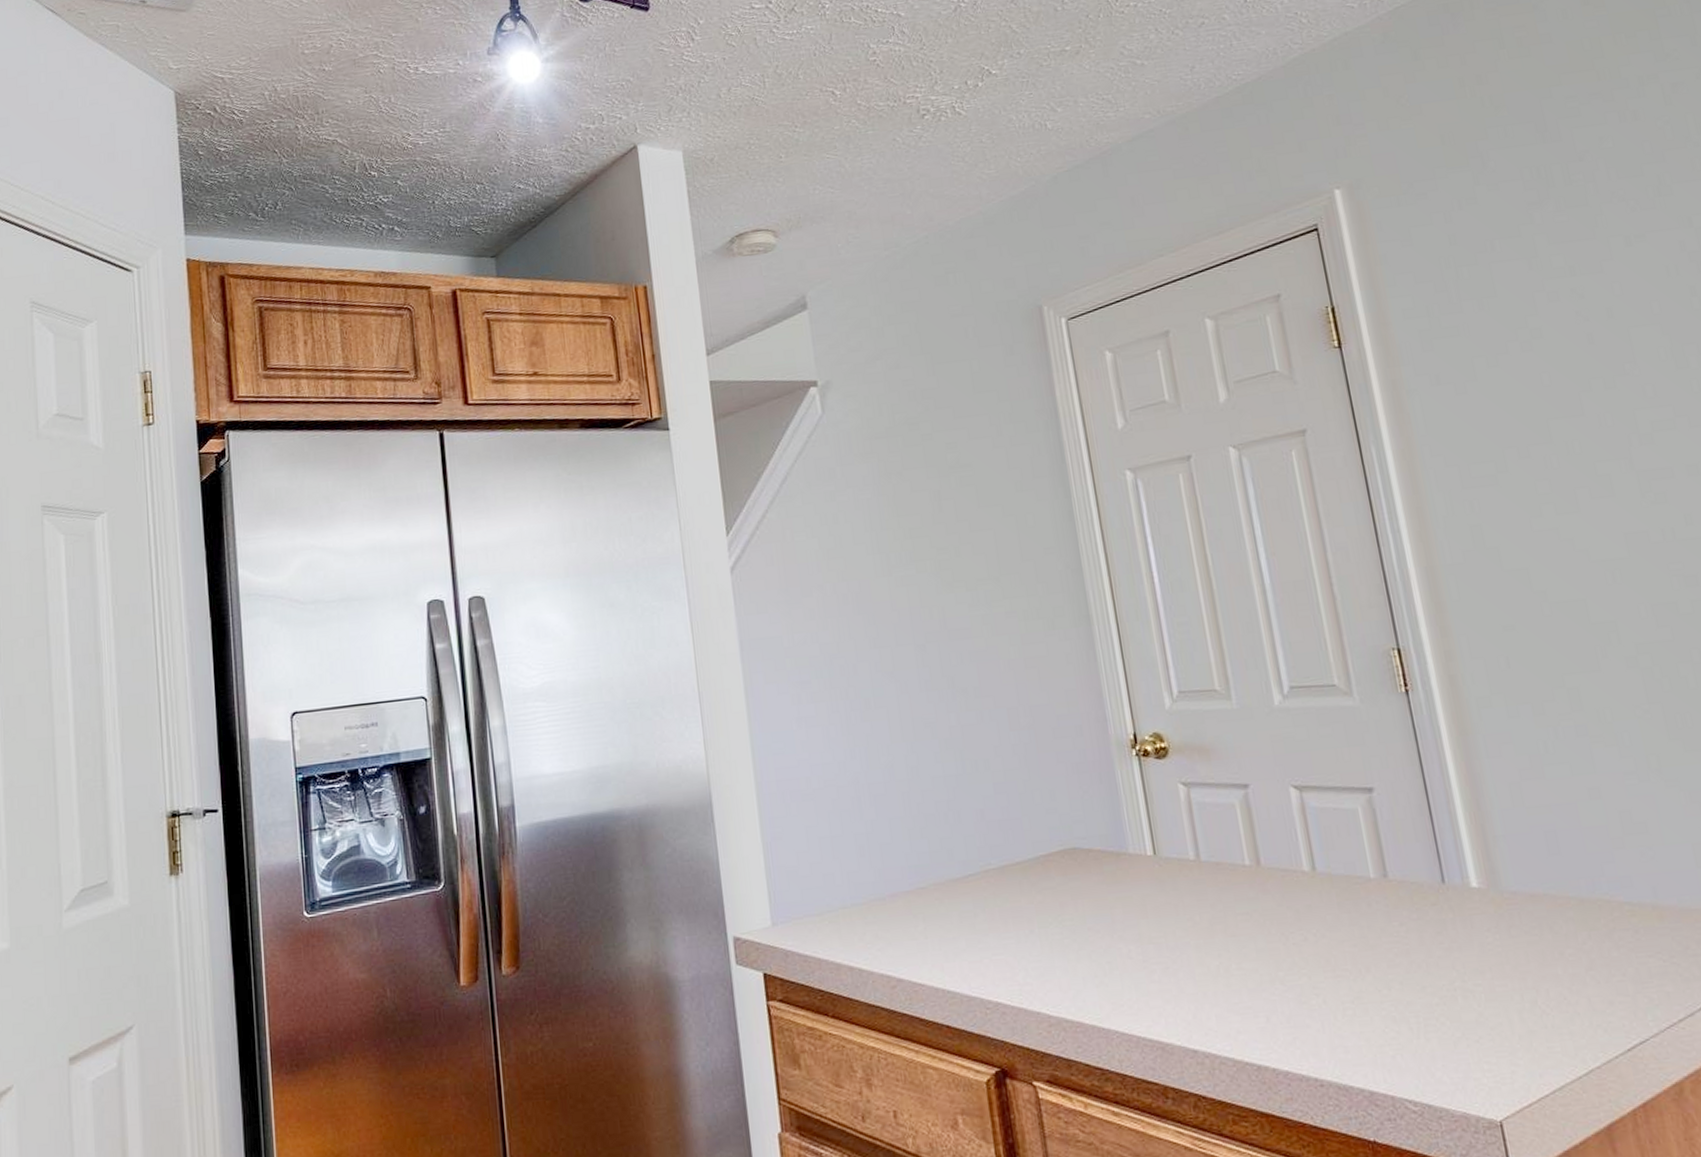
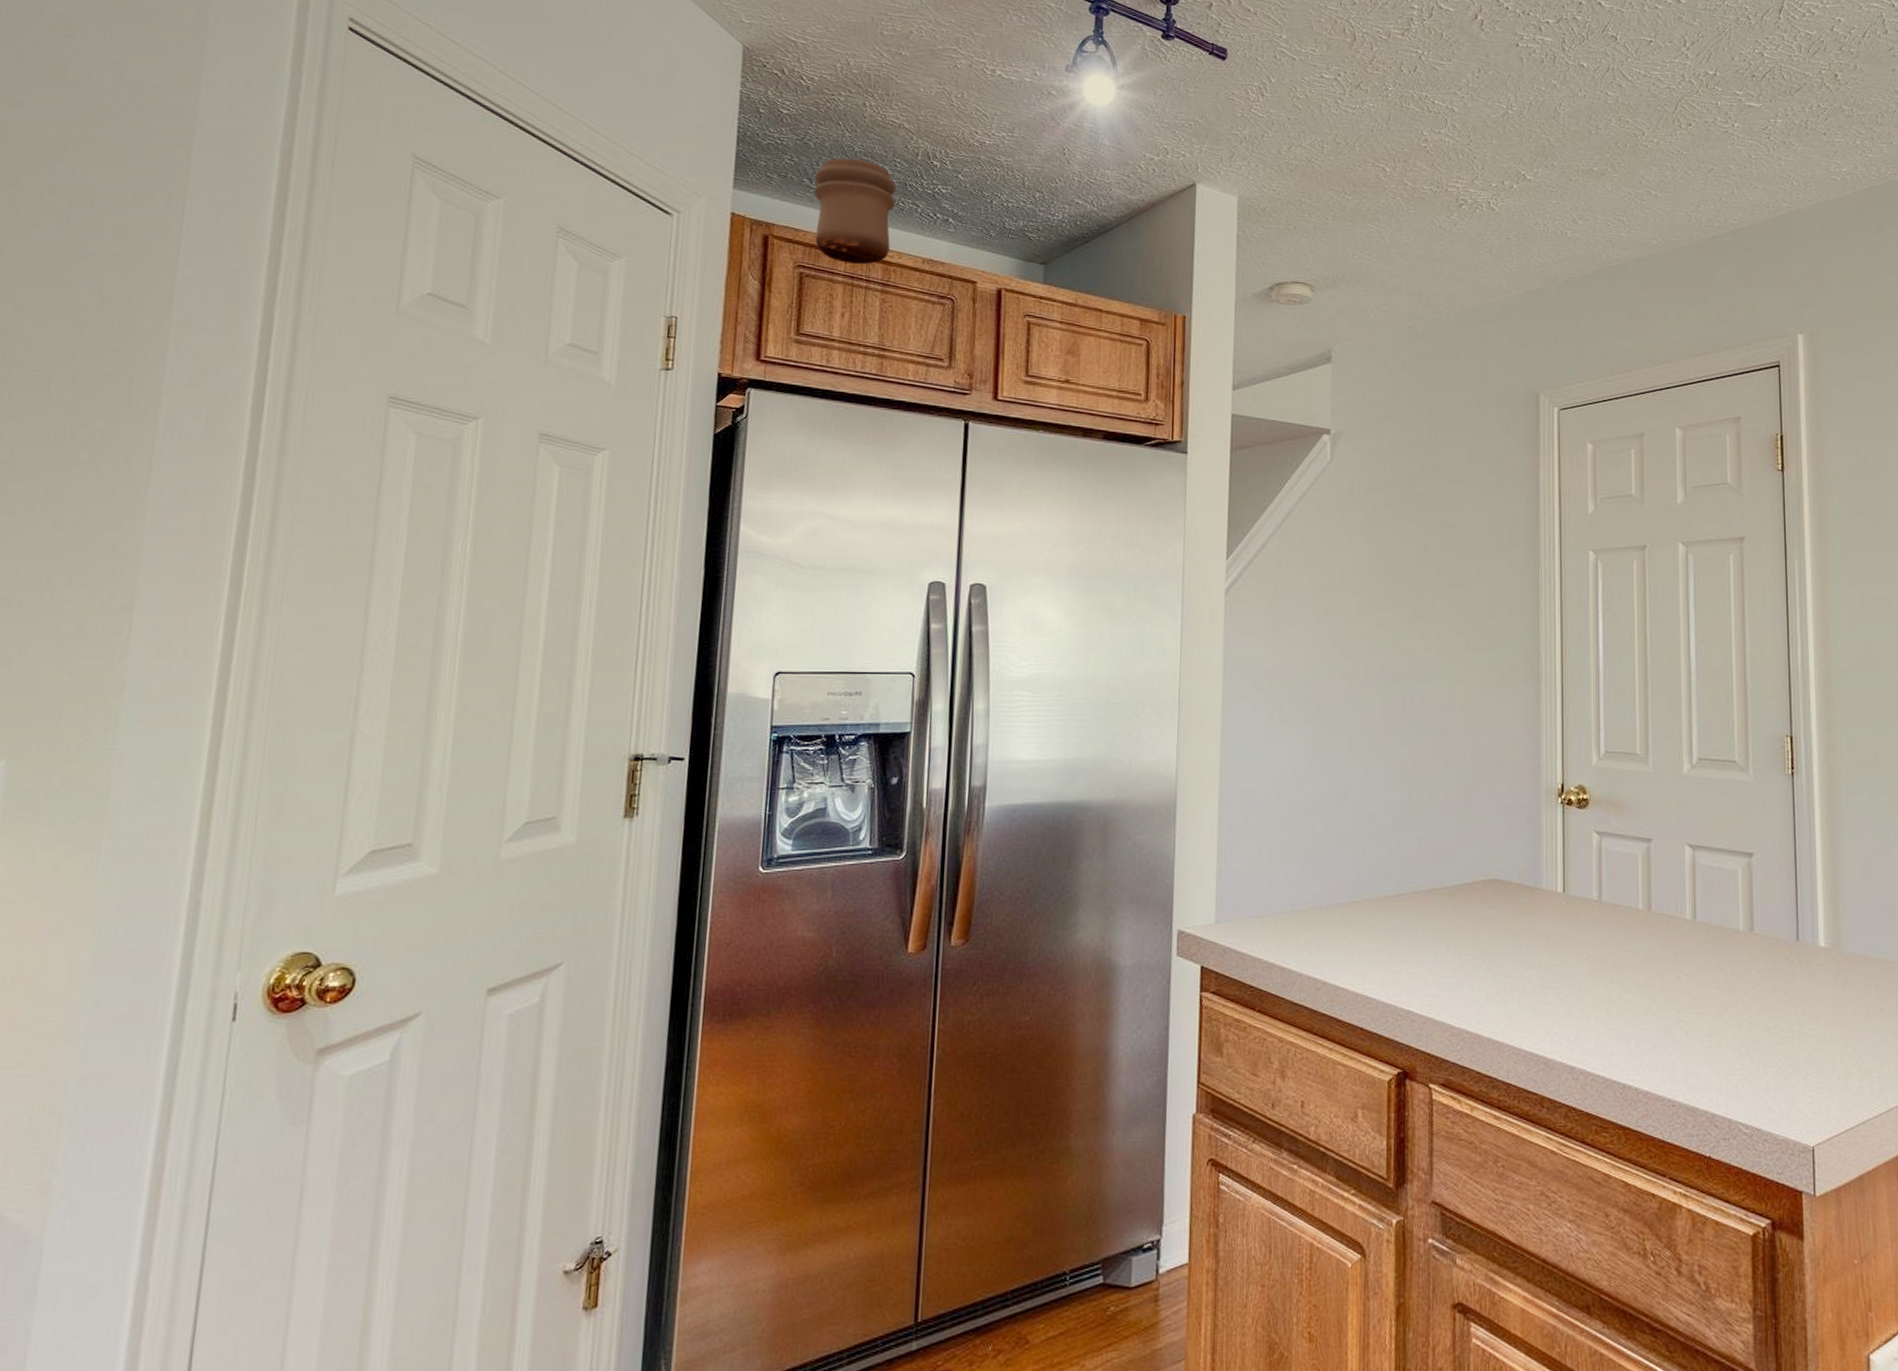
jar: none [259,183,341,290] -> present [813,158,896,265]

